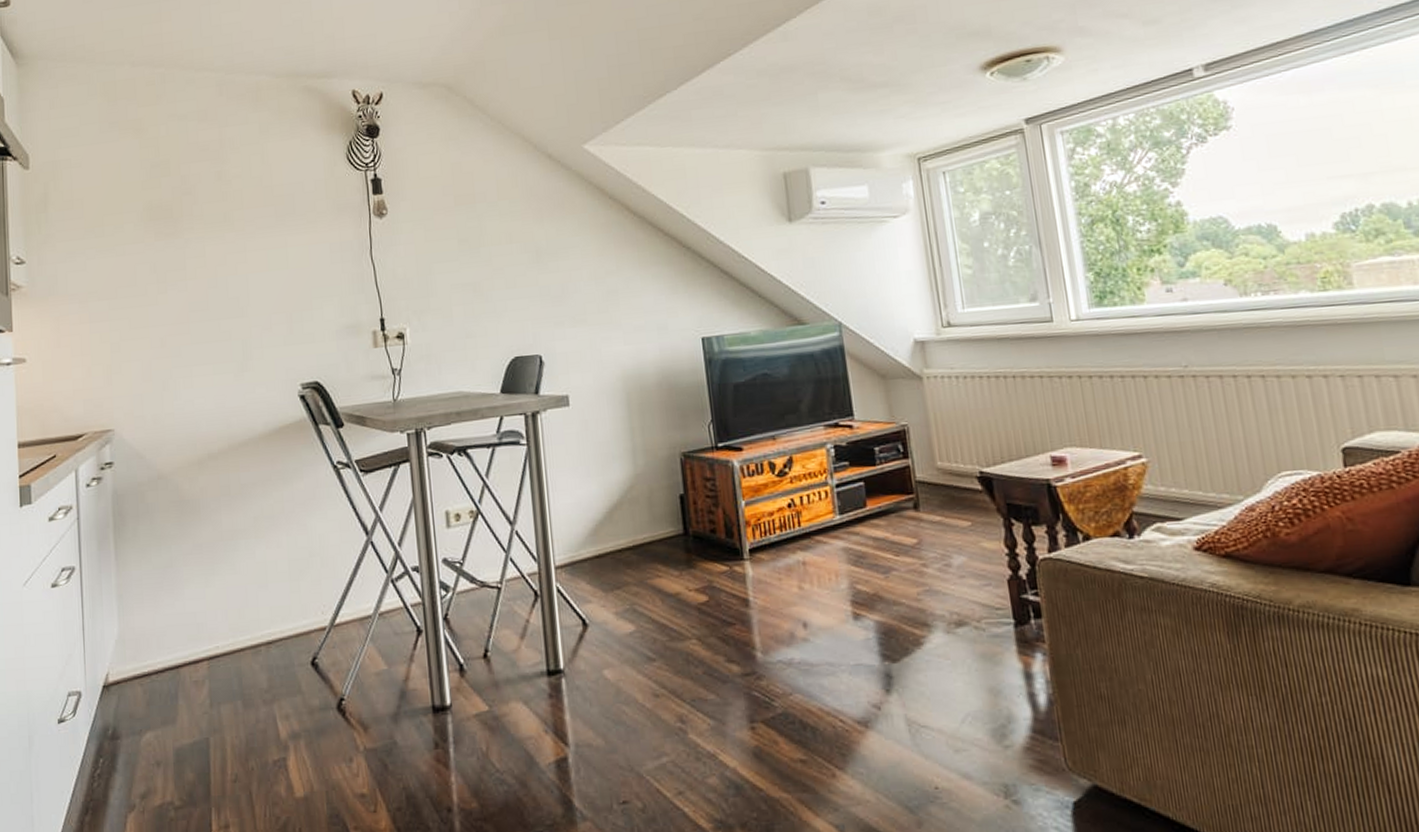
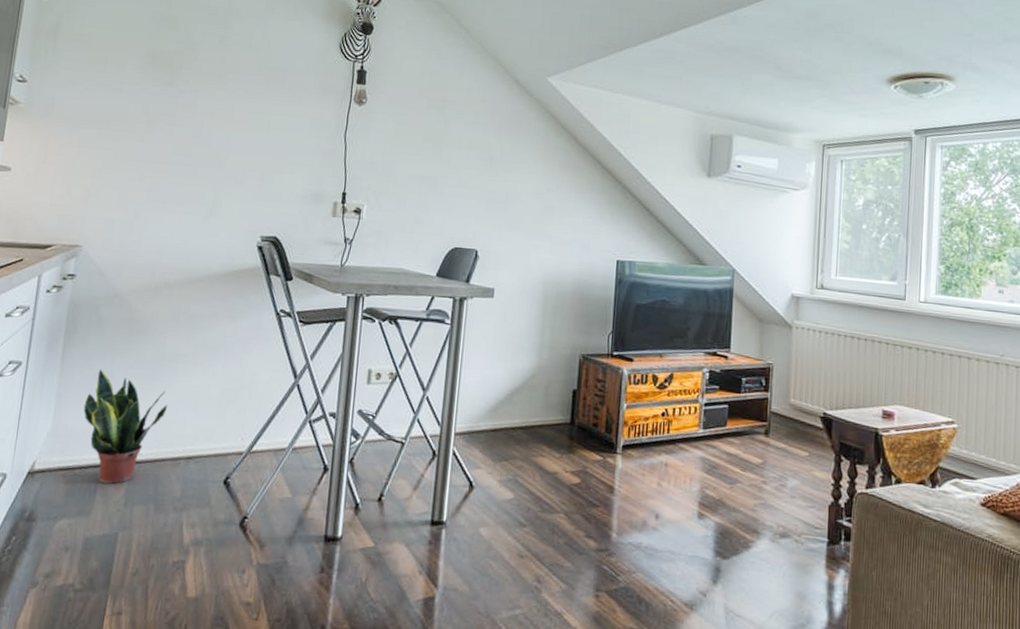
potted plant: none [148,560,236,685] -> present [83,369,167,484]

